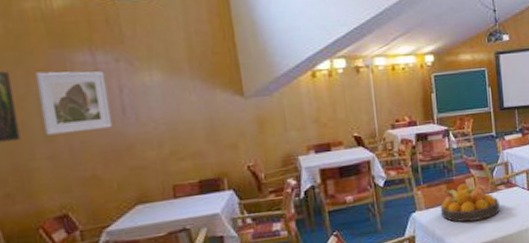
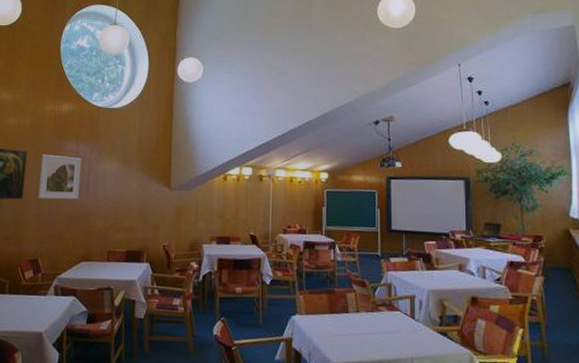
fruit bowl: present [440,183,500,222] -> none [319,297,379,338]

